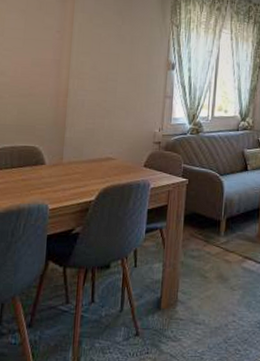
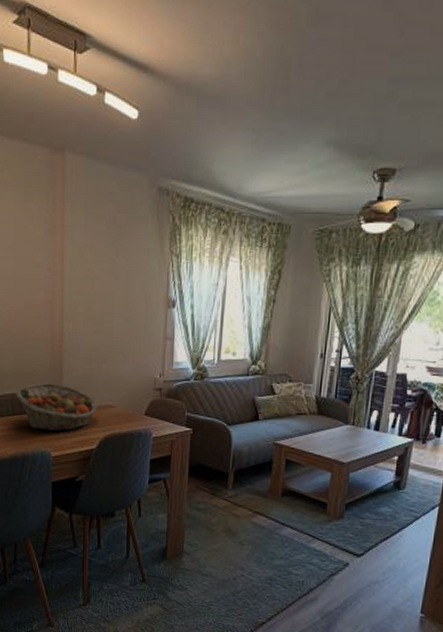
fruit basket: none [15,136,99,184] -> present [15,383,98,432]

